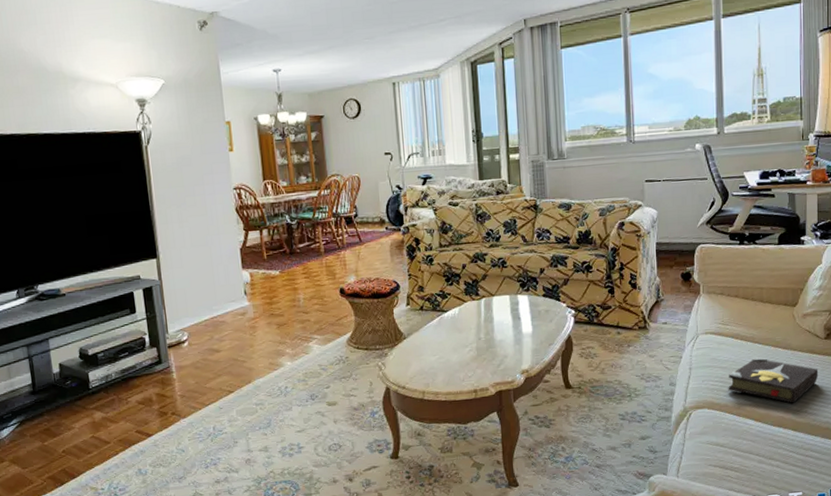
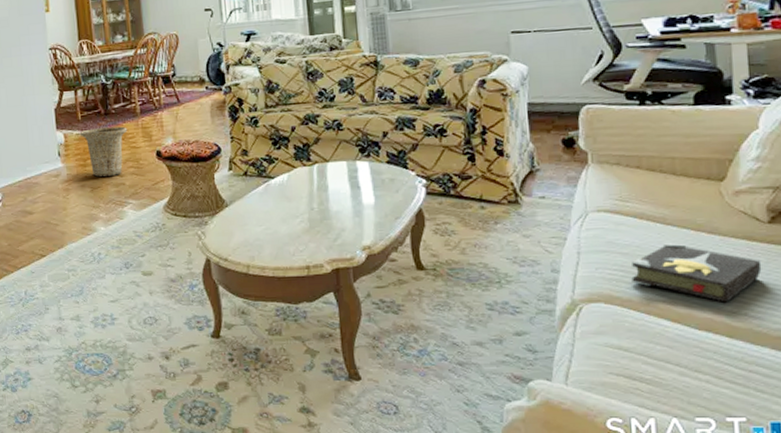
basket: none [265,265,312,314] -> present [79,126,128,177]

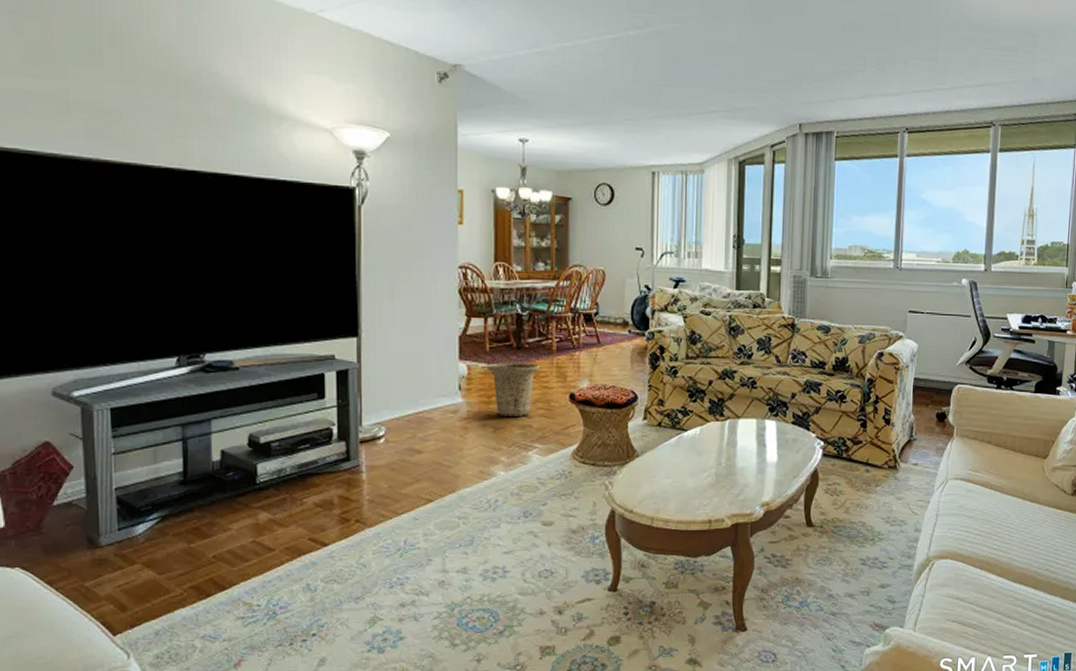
hardback book: present [631,242,762,302] -> none [973,508,1063,560]

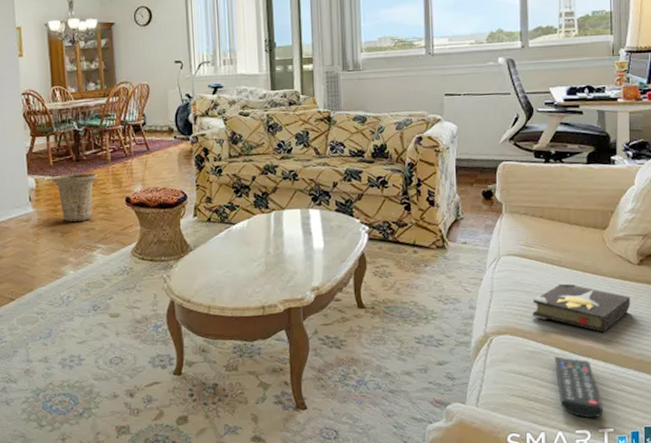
hardback book: none [973,508,1063,560] -> present [532,281,631,333]
remote control: none [989,581,1029,644] -> present [554,356,603,419]

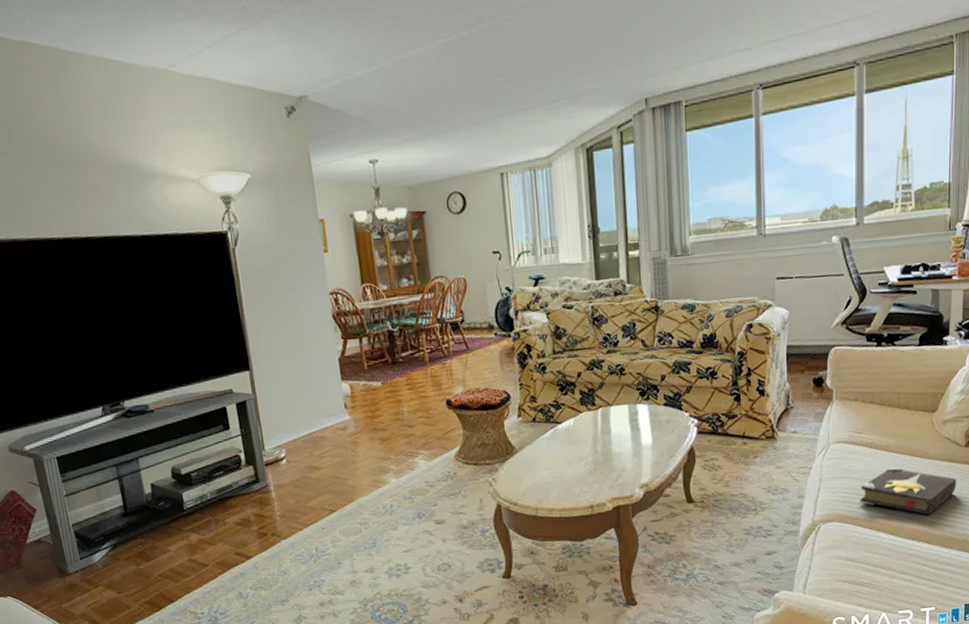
basket: present [51,173,98,222] -> none [366,375,416,428]
remote control: present [554,356,603,419] -> none [880,540,925,599]

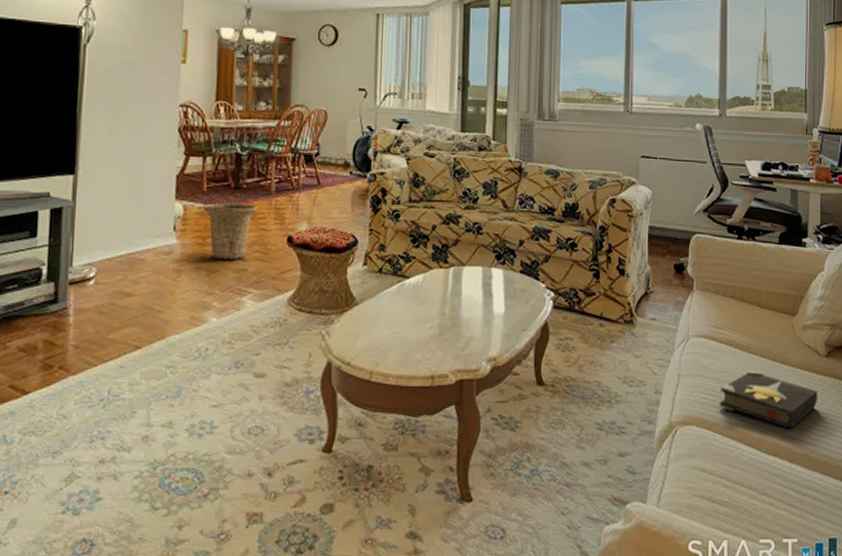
basket: none [366,375,416,428] -> present [202,203,258,259]

